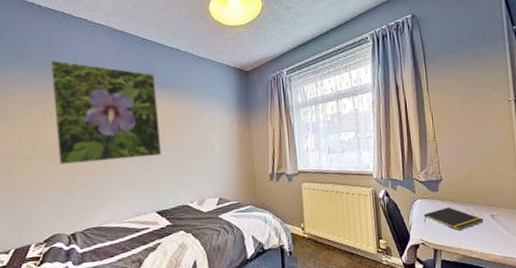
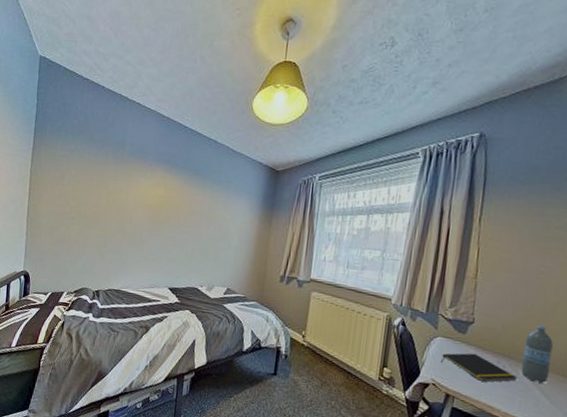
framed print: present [51,59,161,164] -> none [96,136,190,238]
water bottle: none [482,170,505,220] -> present [521,325,554,383]

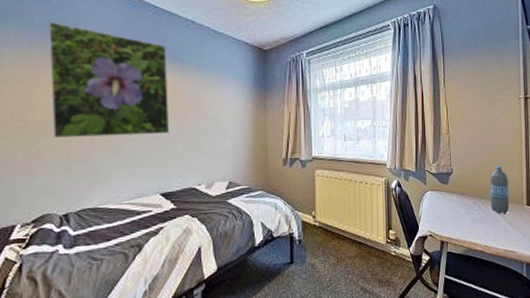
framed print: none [96,136,190,238] -> present [49,21,169,137]
notepad: present [441,353,517,382] -> none [433,200,489,224]

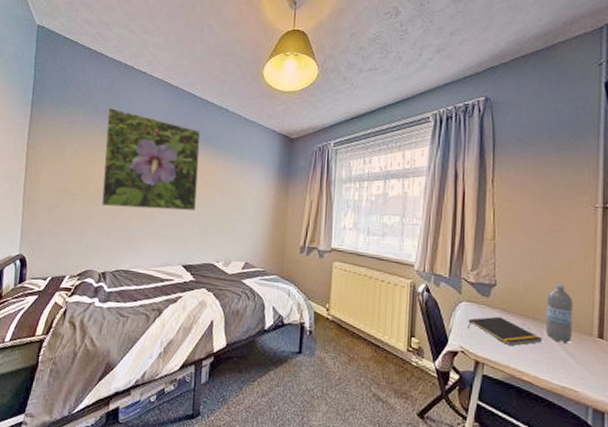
notepad: none [433,200,489,224] -> present [468,316,542,346]

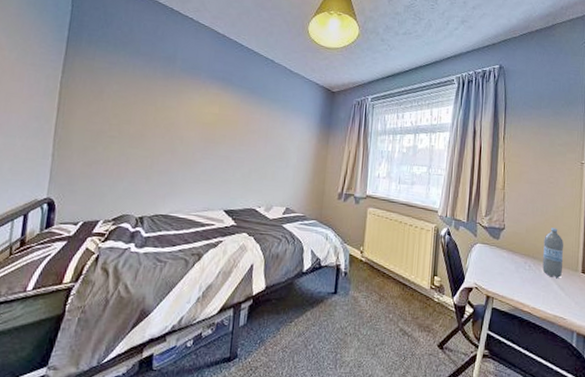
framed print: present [102,107,201,211] -> none [141,50,247,157]
notepad: present [468,316,542,346] -> none [481,256,540,282]

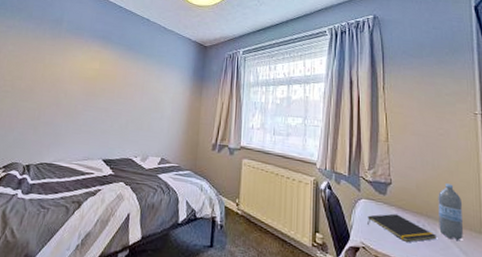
notepad: none [481,256,540,282] -> present [368,213,437,243]

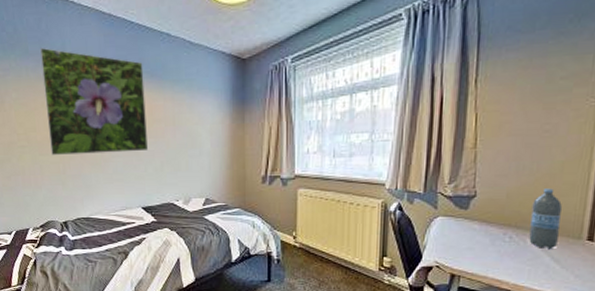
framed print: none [30,14,124,109] -> present [40,47,148,155]
notepad: present [368,213,437,243] -> none [444,228,525,257]

